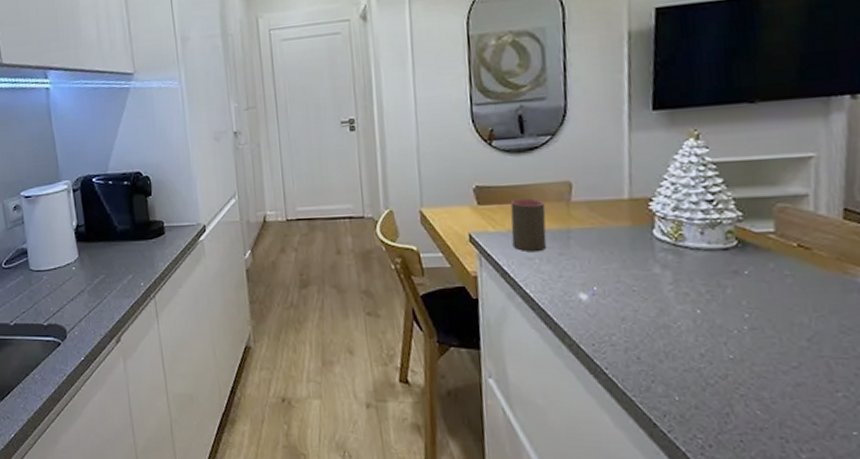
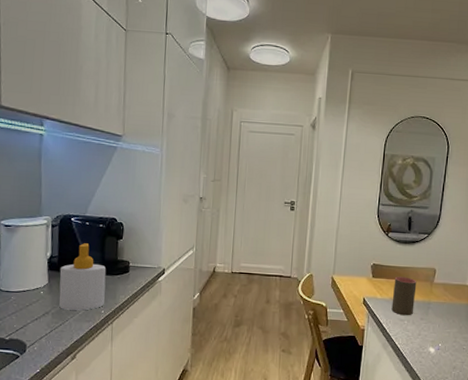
soap bottle: none [88,206,143,286] -> present [59,243,106,311]

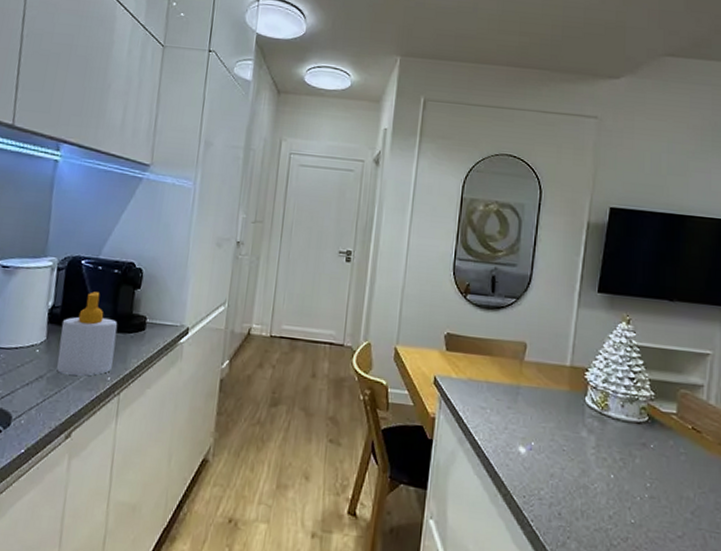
cup: present [391,276,417,316] -> none [470,350,503,403]

